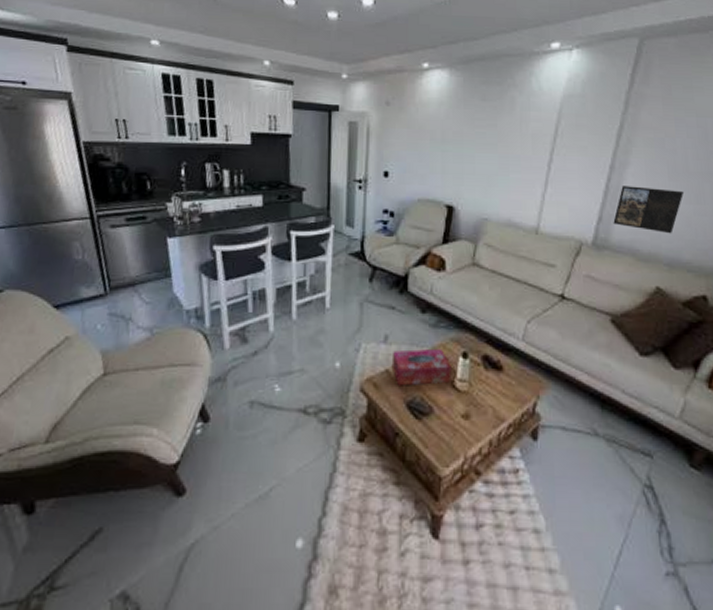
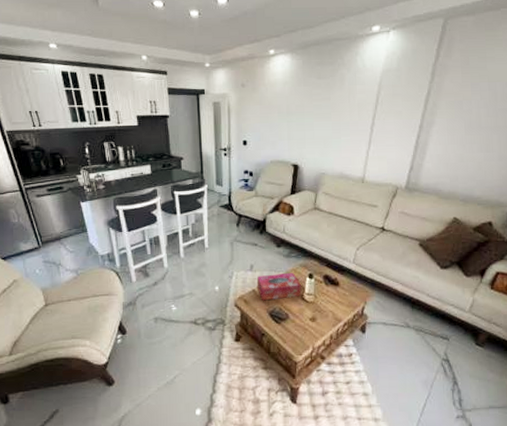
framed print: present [613,186,685,234] -> none [421,141,477,177]

